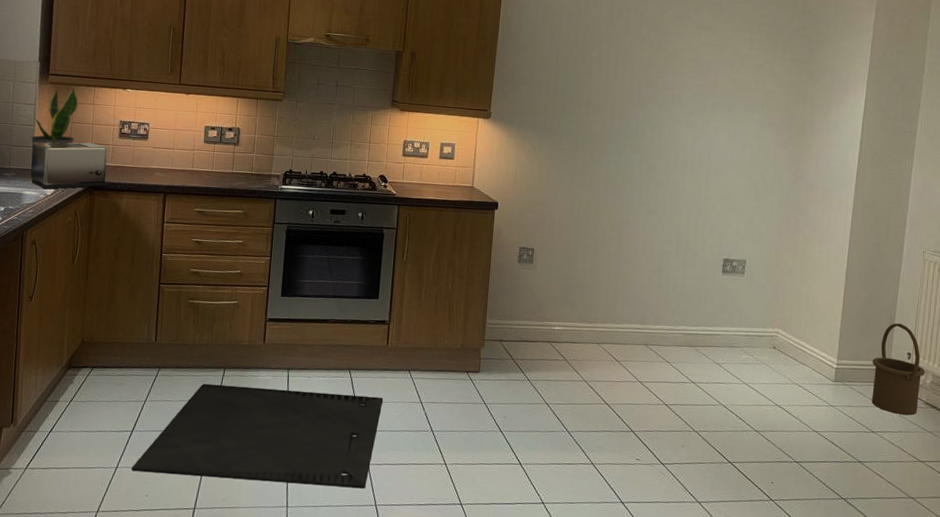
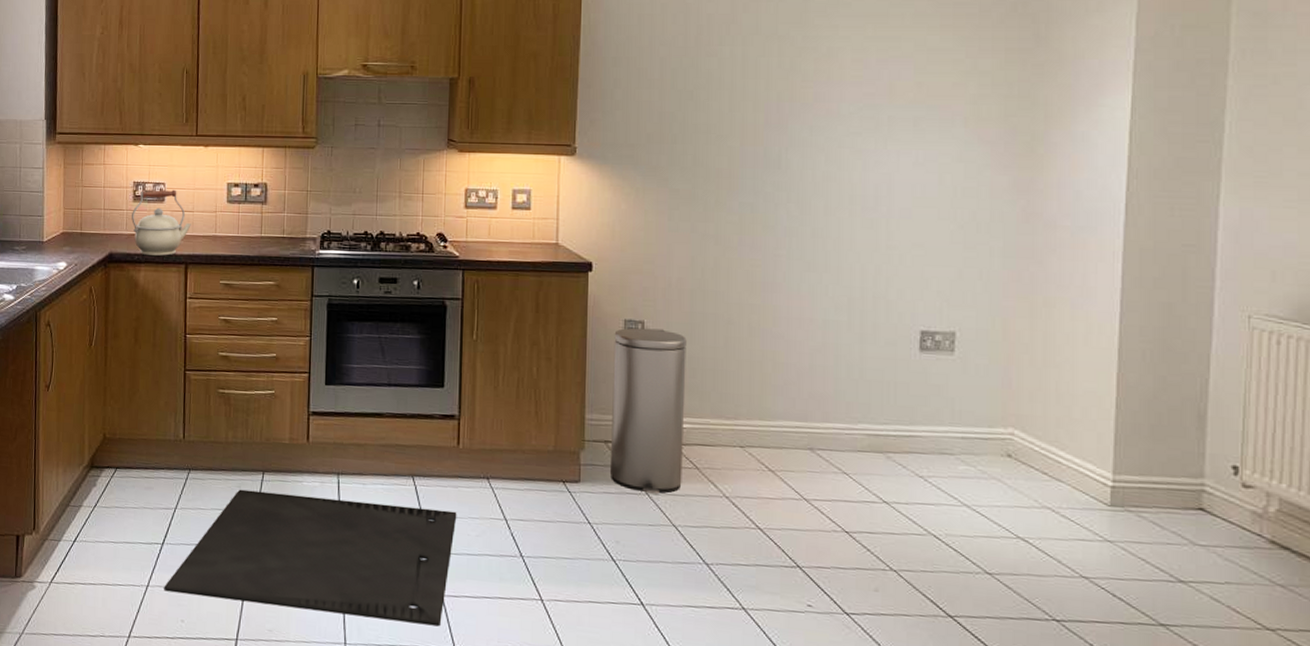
toaster: present [30,142,108,189] -> none [41,208,122,263]
potted plant: present [31,89,79,145] -> none [41,148,88,213]
kettle: none [117,129,171,186] -> present [132,189,191,257]
pedal bin: none [502,253,564,380] -> present [611,327,687,494]
bucket: present [871,323,926,416] -> none [1172,422,1267,559]

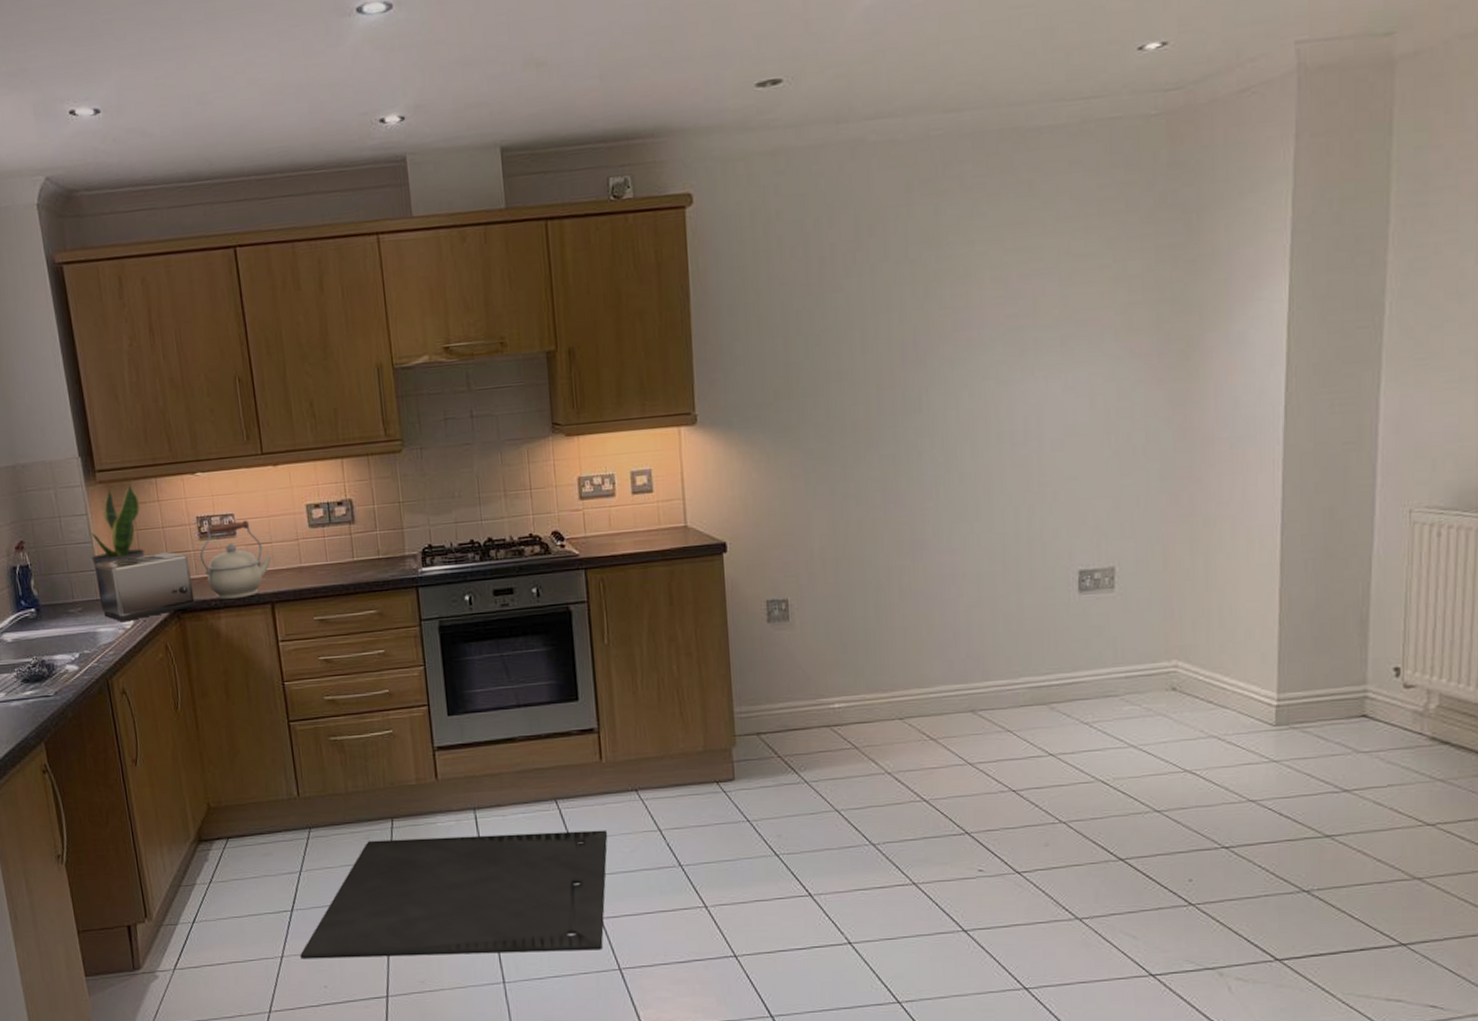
potted plant: none [41,148,88,213] -> present [91,485,146,567]
toaster: none [41,208,122,263] -> present [95,552,195,621]
pedal bin: present [611,327,687,494] -> none [757,605,842,781]

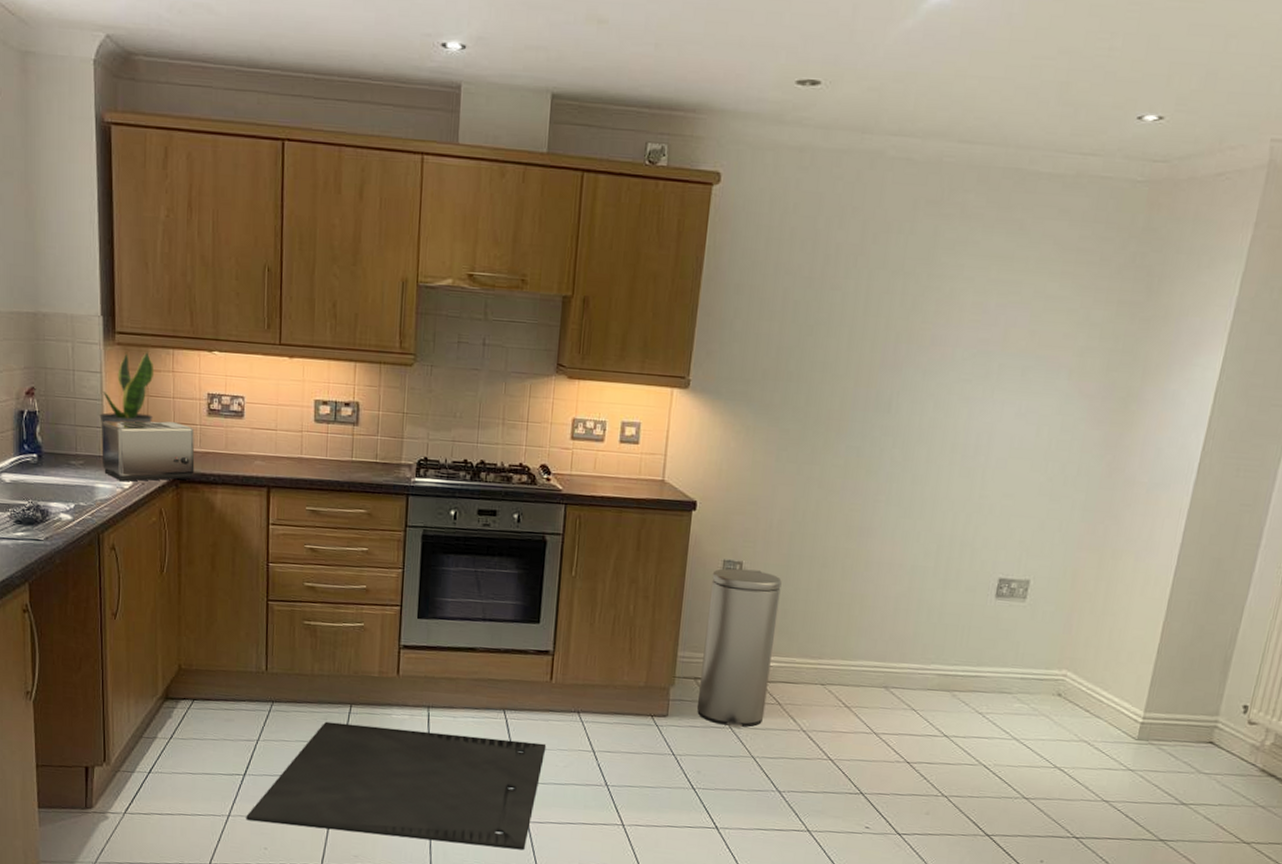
kettle: present [200,520,272,600] -> none [206,404,274,478]
pedal bin: none [757,605,842,781] -> present [697,567,782,728]

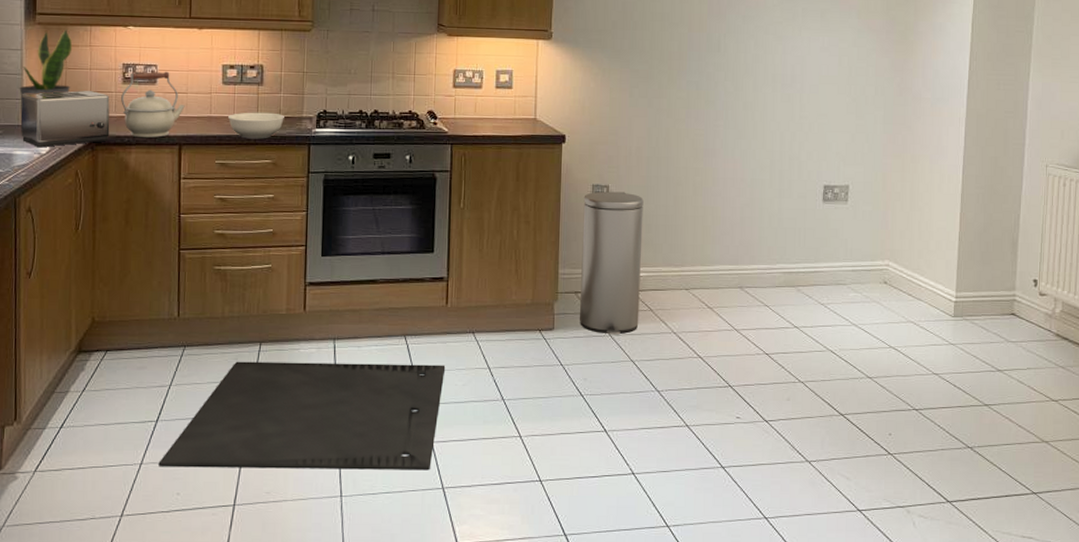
kettle: none [206,404,274,478] -> present [121,71,185,139]
bowl: none [320,455,381,486] -> present [228,112,284,139]

